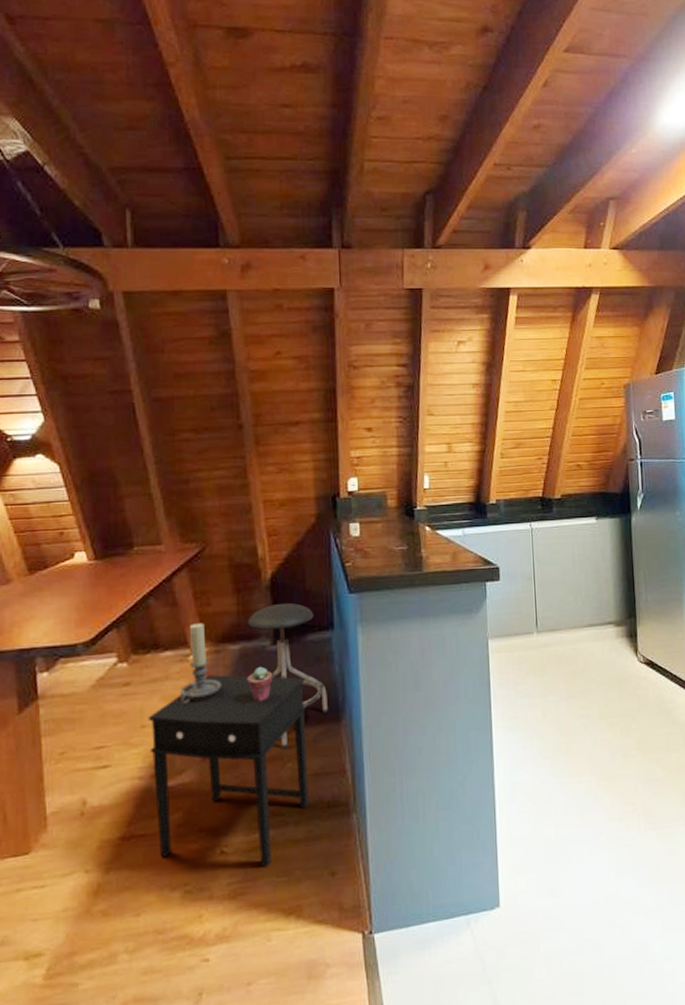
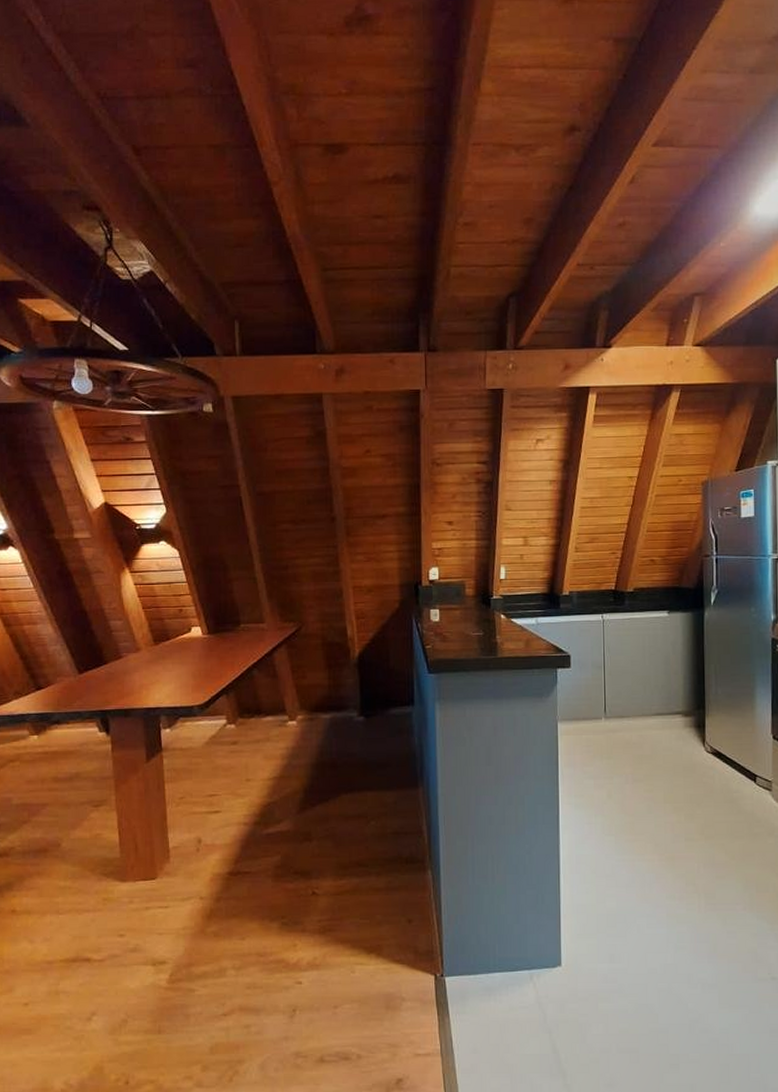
side table: present [147,675,309,868] -> none [252,740,389,910]
candle holder: present [180,623,221,704] -> none [279,693,314,763]
potted succulent: present [247,666,273,703] -> none [336,734,359,766]
stool: present [248,603,328,750] -> none [338,679,408,809]

